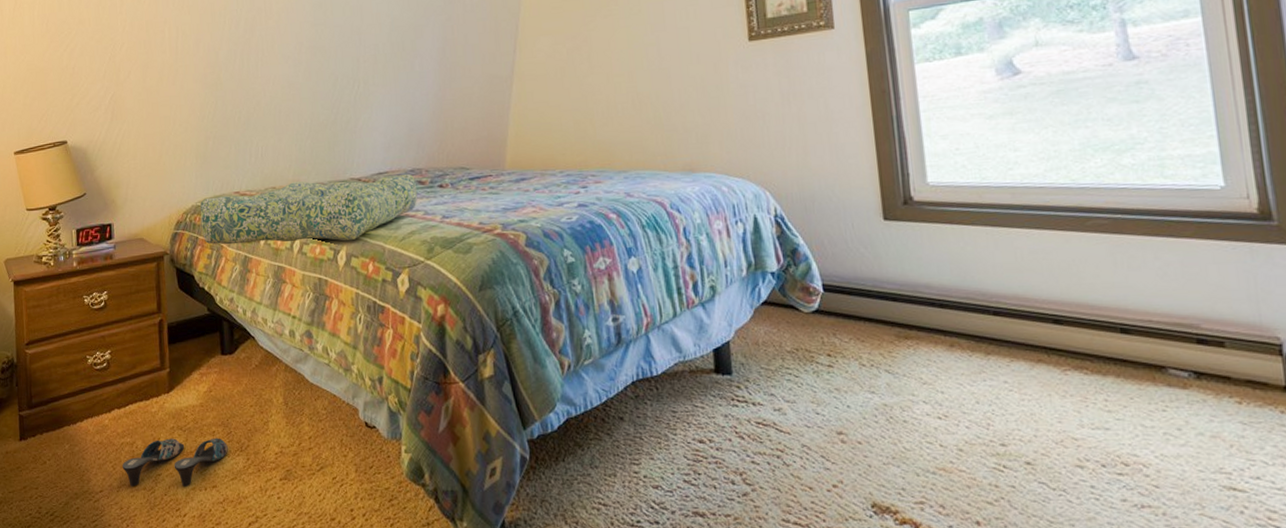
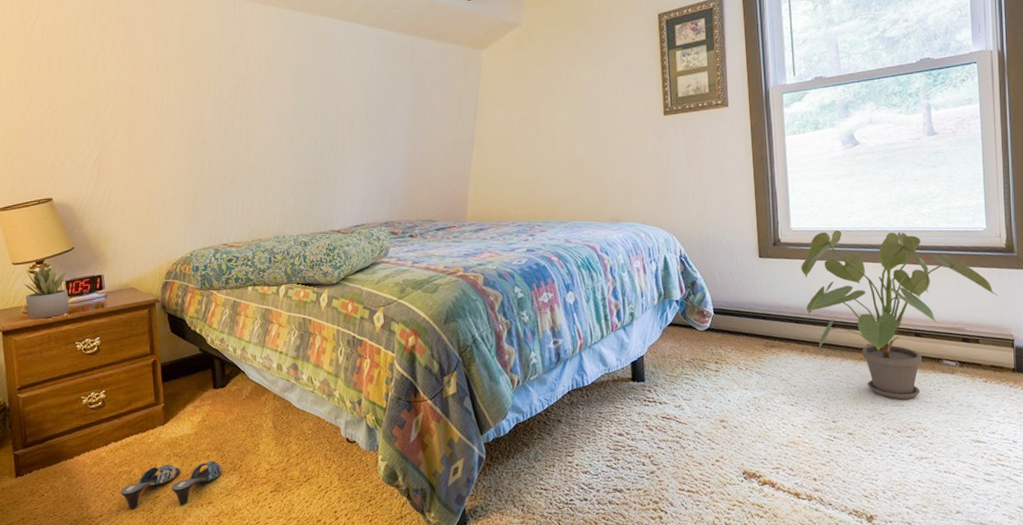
succulent plant: none [36,211,79,270] -> present [24,264,70,320]
house plant: none [943,185,1252,421] -> present [800,229,999,400]

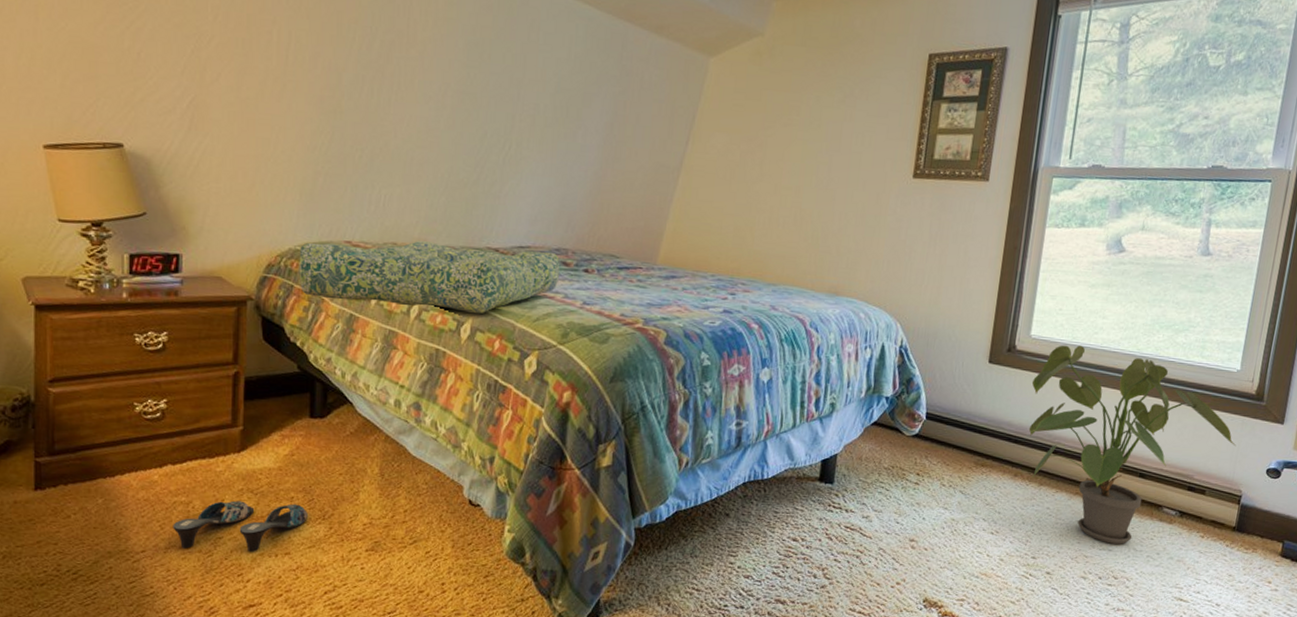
succulent plant: present [24,264,70,320] -> none [71,228,132,298]

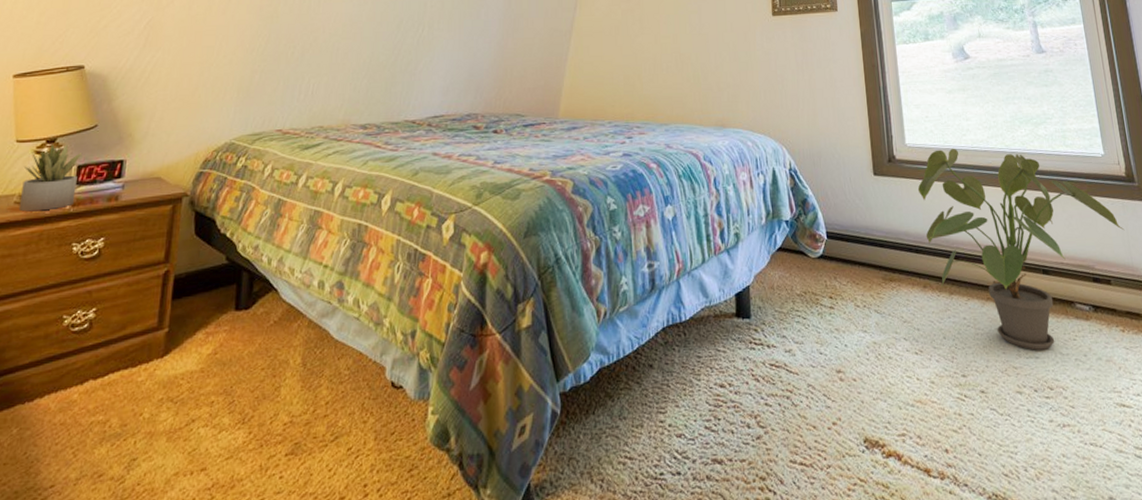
succulent plant: none [71,228,132,298] -> present [18,144,81,212]
slippers: present [173,500,308,552] -> none [86,409,227,478]
seat cushion: present [298,241,560,314] -> none [232,118,472,187]

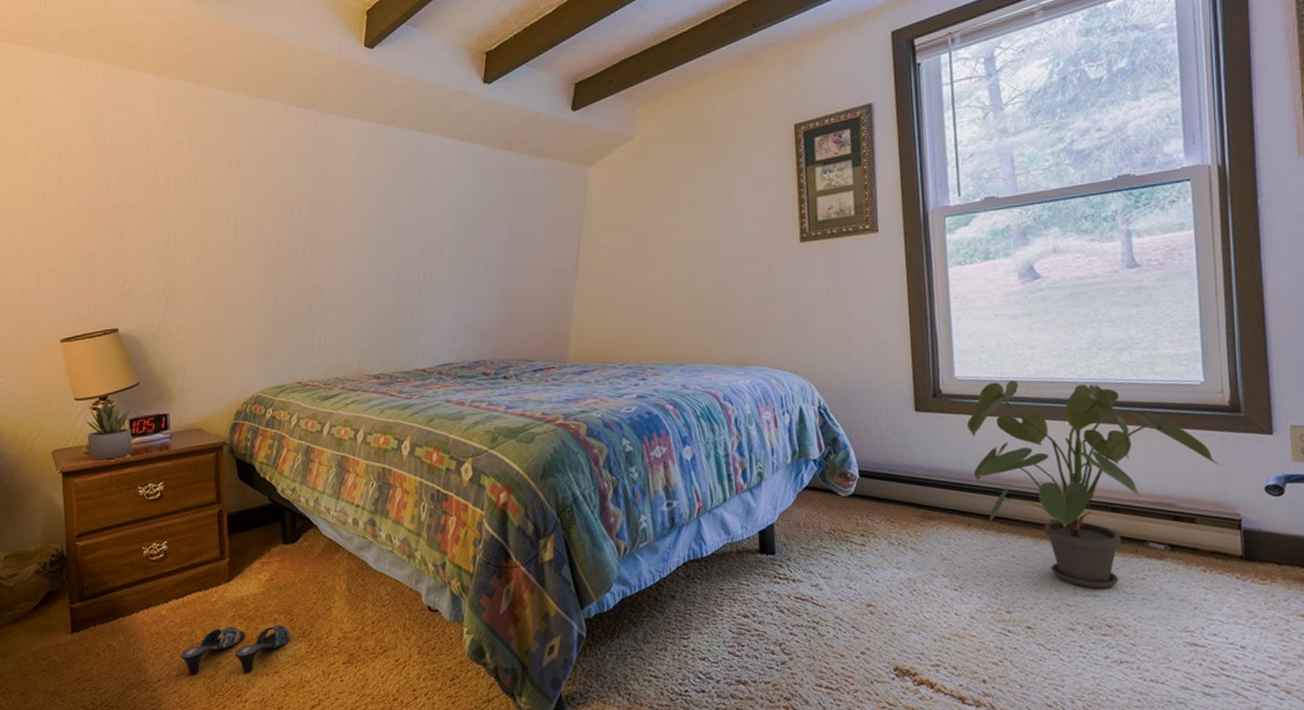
slippers: none [86,409,227,478] -> present [180,625,290,675]

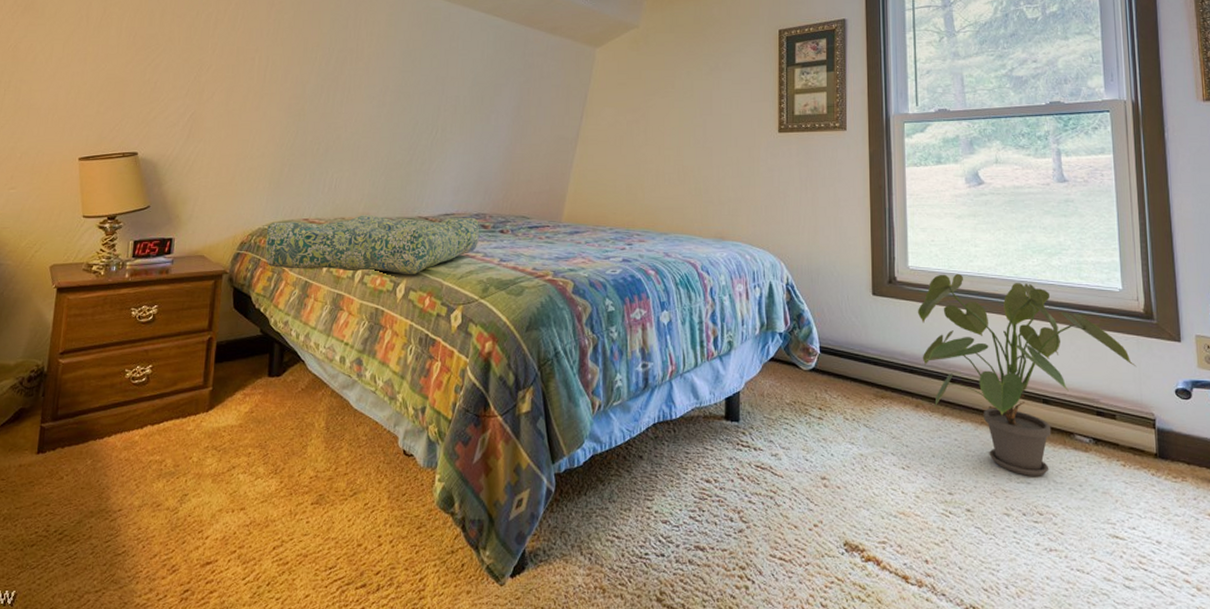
succulent plant: present [86,400,133,461] -> none [86,221,137,279]
slippers: present [180,625,290,675] -> none [147,458,262,508]
seat cushion: none [261,365,482,435] -> present [265,215,480,275]

